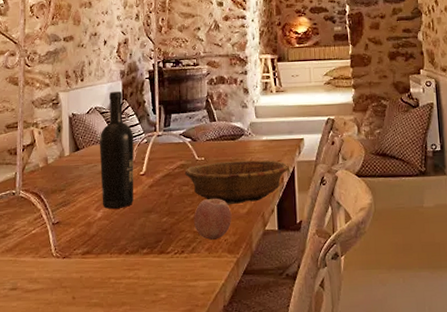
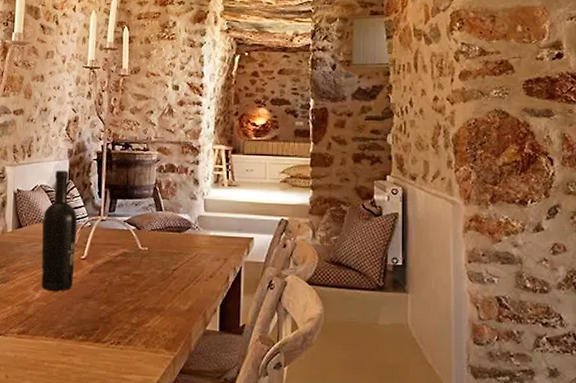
decorative bowl: present [185,160,289,205] -> none [127,254,236,300]
fruit: present [194,199,232,241] -> none [133,291,172,335]

